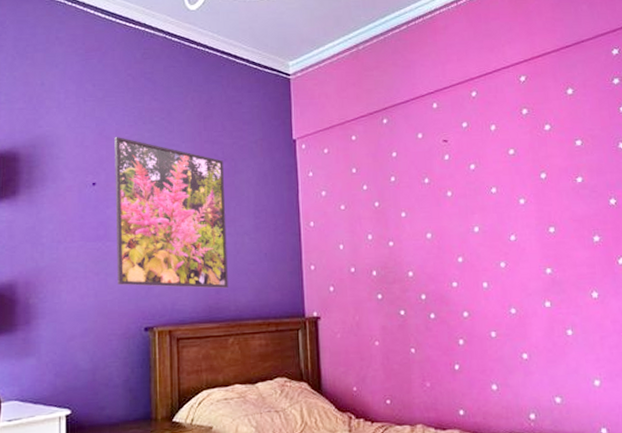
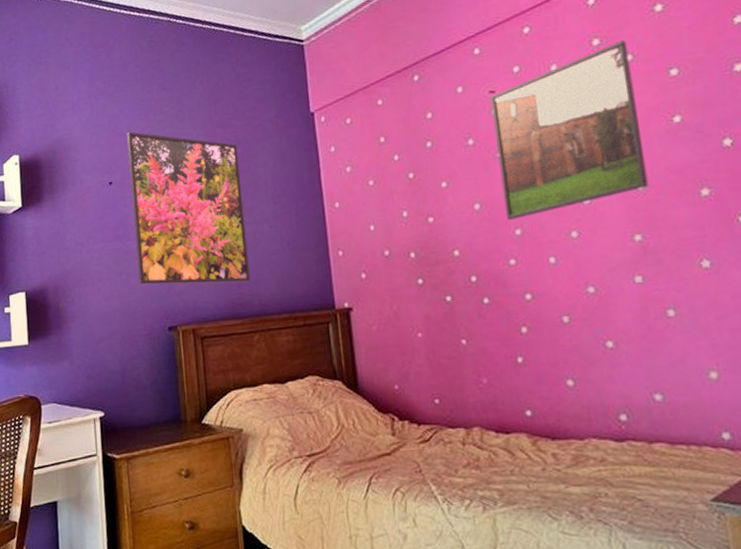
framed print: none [443,112,558,249] -> present [490,39,649,220]

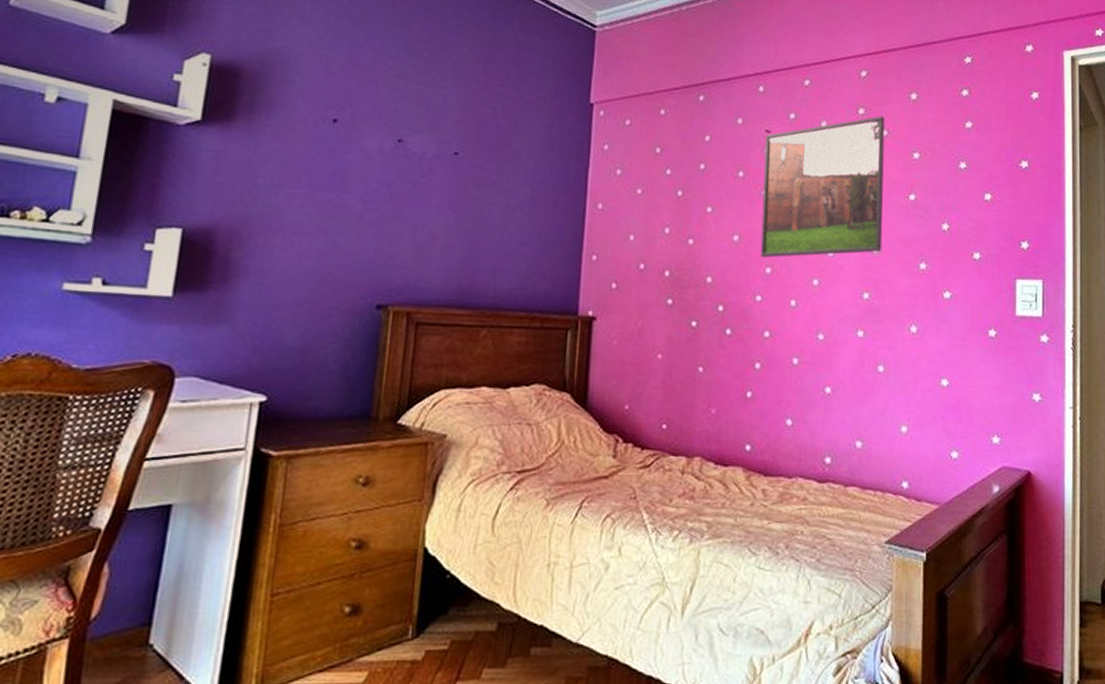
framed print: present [127,132,250,285] -> none [349,67,502,270]

